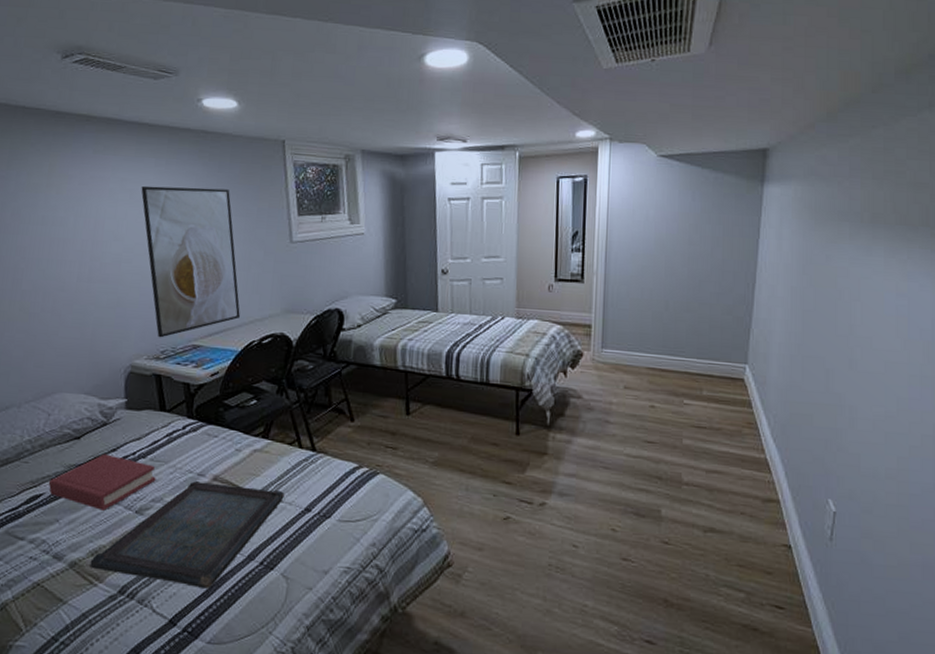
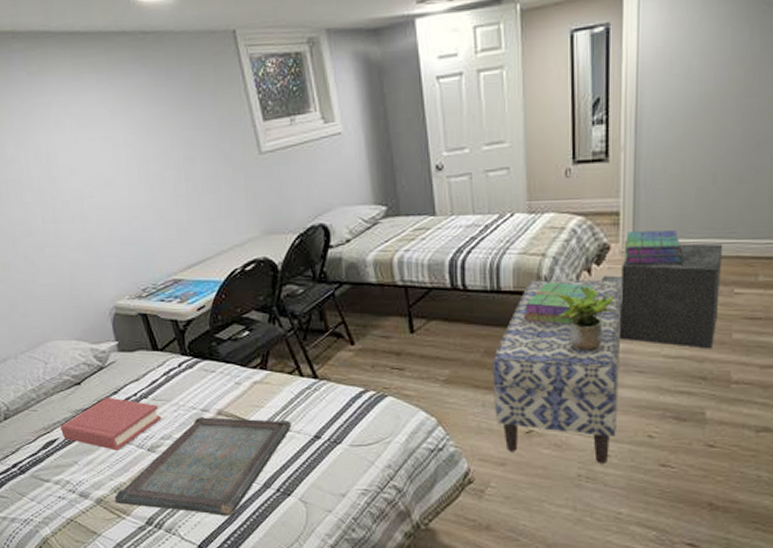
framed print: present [141,185,240,338] -> none [87,99,217,275]
bench: none [476,376,592,554] -> present [493,279,623,464]
stack of books: none [508,379,569,421] -> present [524,281,595,326]
potted plant: none [535,385,585,444] -> present [556,286,614,350]
step stool: none [574,357,675,452] -> present [600,243,724,349]
stack of books: none [595,342,641,374] -> present [625,230,682,265]

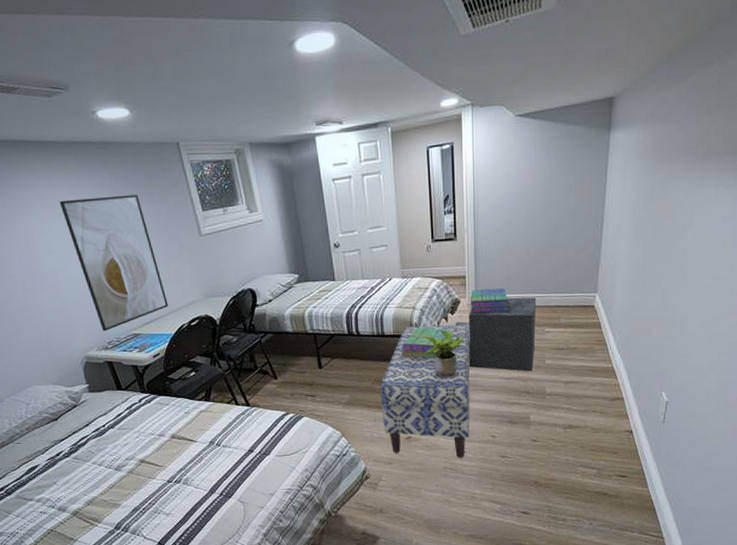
hardback book: present [59,397,161,451] -> none [40,429,126,472]
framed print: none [87,99,217,275] -> present [59,194,168,332]
serving tray: present [114,416,292,516] -> none [88,439,231,518]

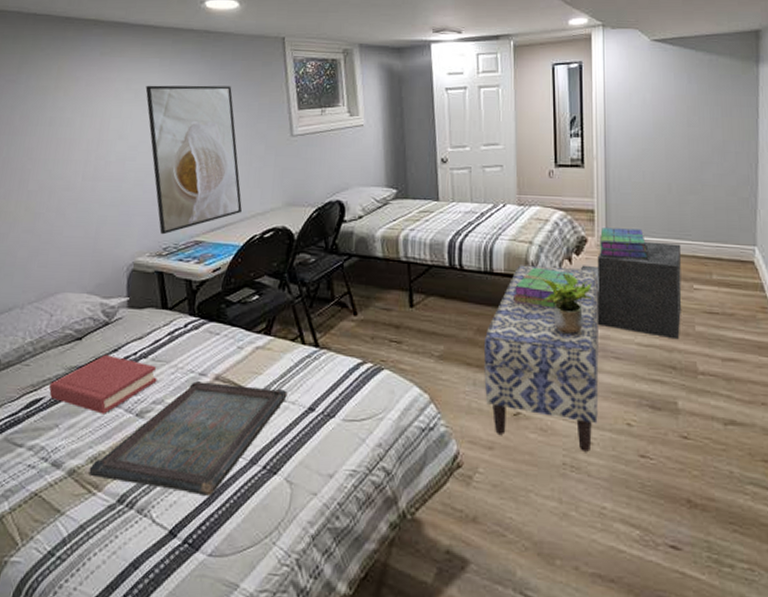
hardback book: none [40,429,126,472] -> present [48,354,157,414]
serving tray: none [88,439,231,518] -> present [88,380,288,496]

